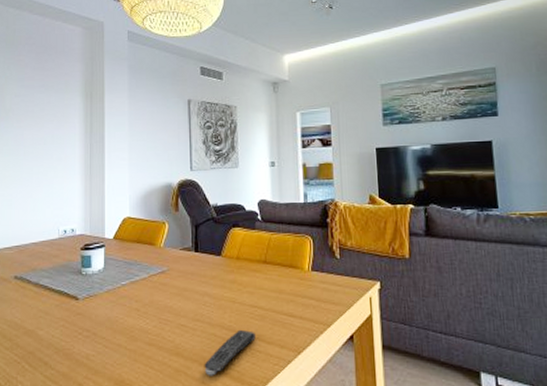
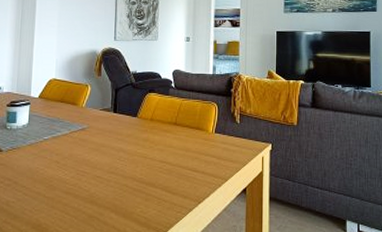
remote control: present [204,329,256,376] -> none [115,181,163,222]

